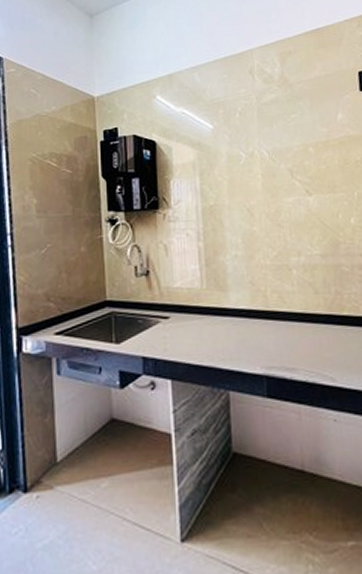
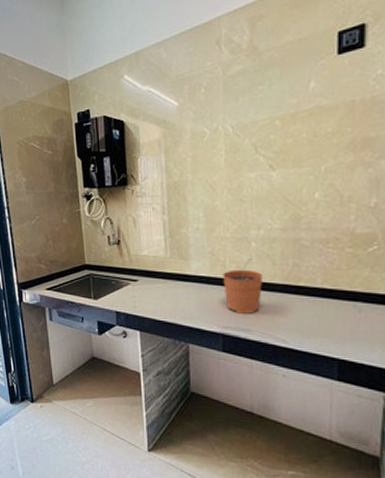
plant pot: none [264,287,307,351] -> present [223,259,263,314]

